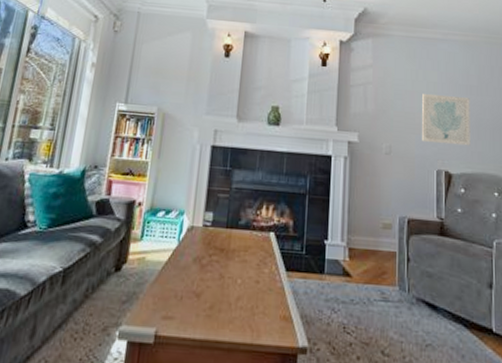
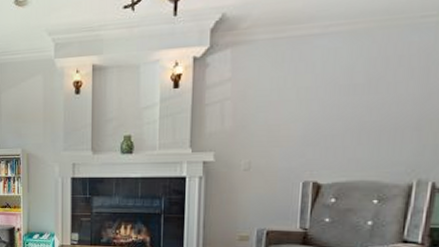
wall art: present [422,94,471,146] -> none [287,99,352,155]

